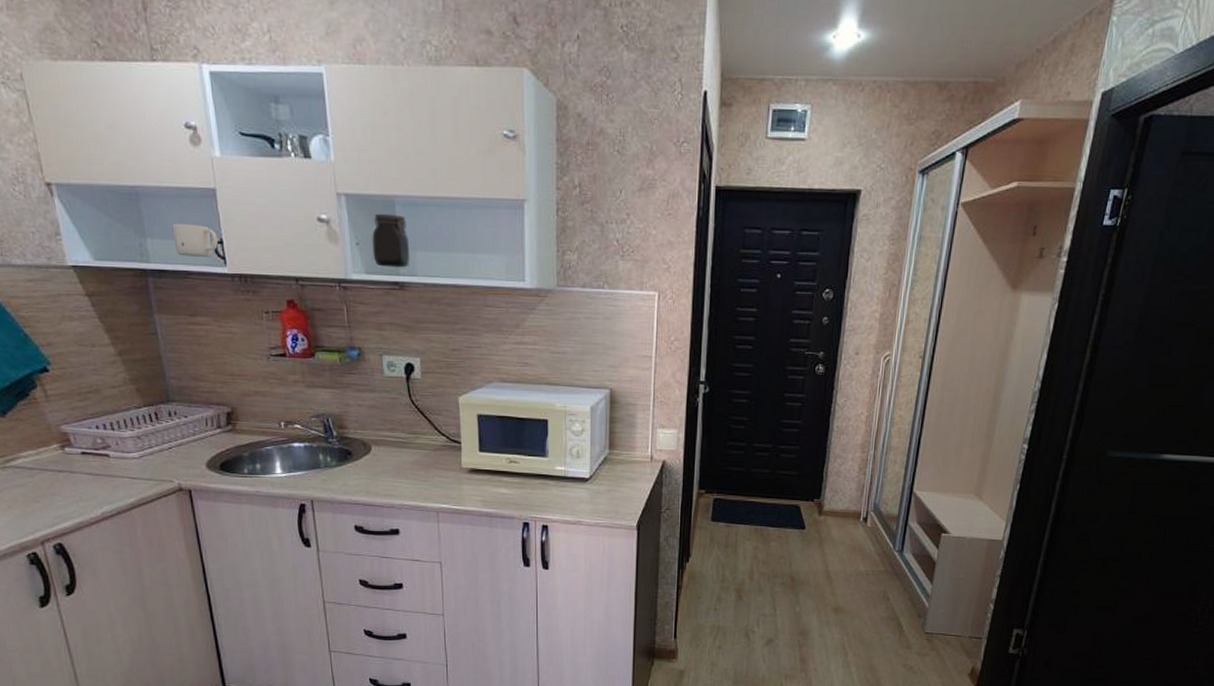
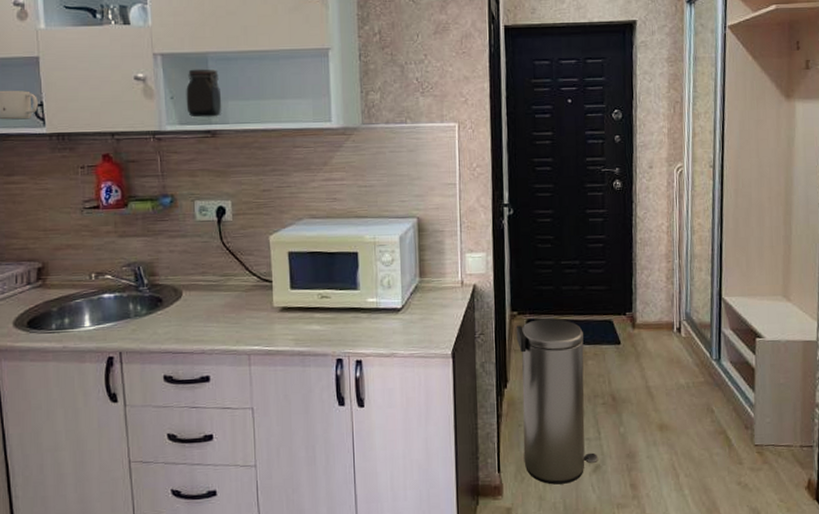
pedal bin: none [700,499,772,653] -> present [516,318,599,485]

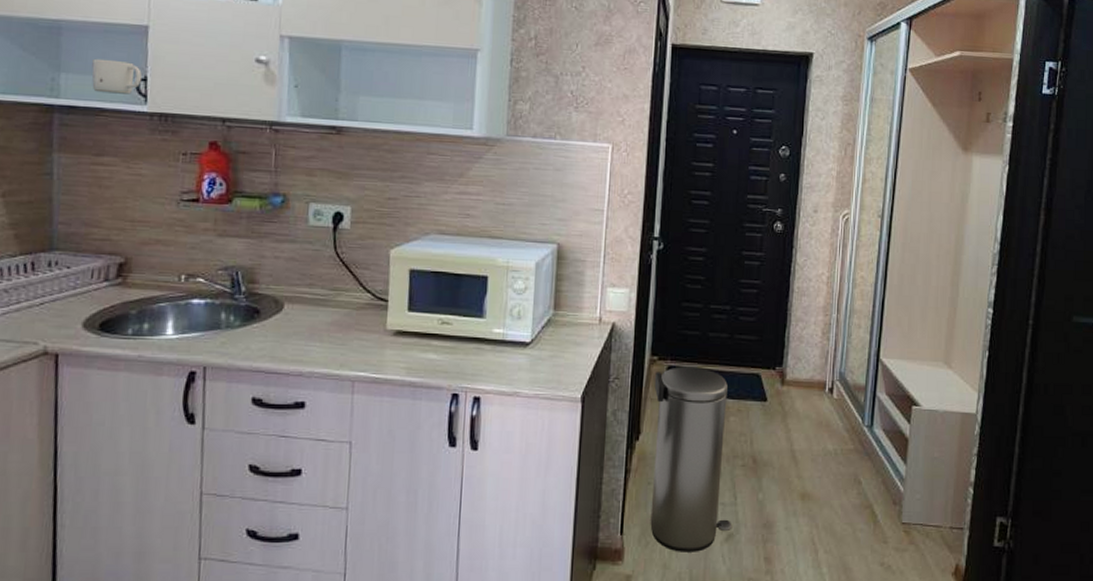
jar: present [186,69,222,118] -> none [311,57,353,112]

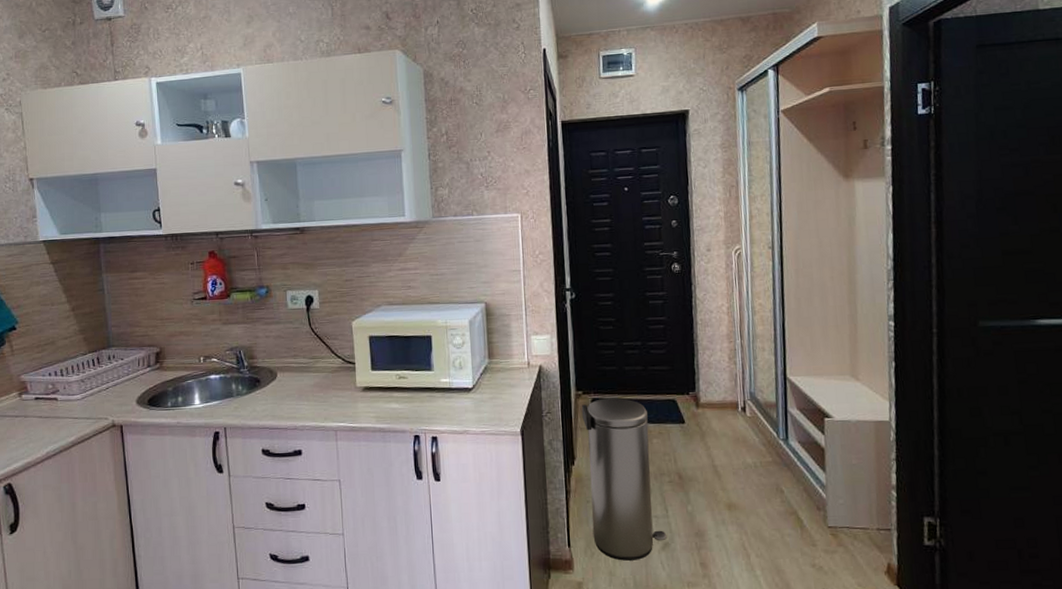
mug: present [92,58,142,95] -> none [121,198,156,224]

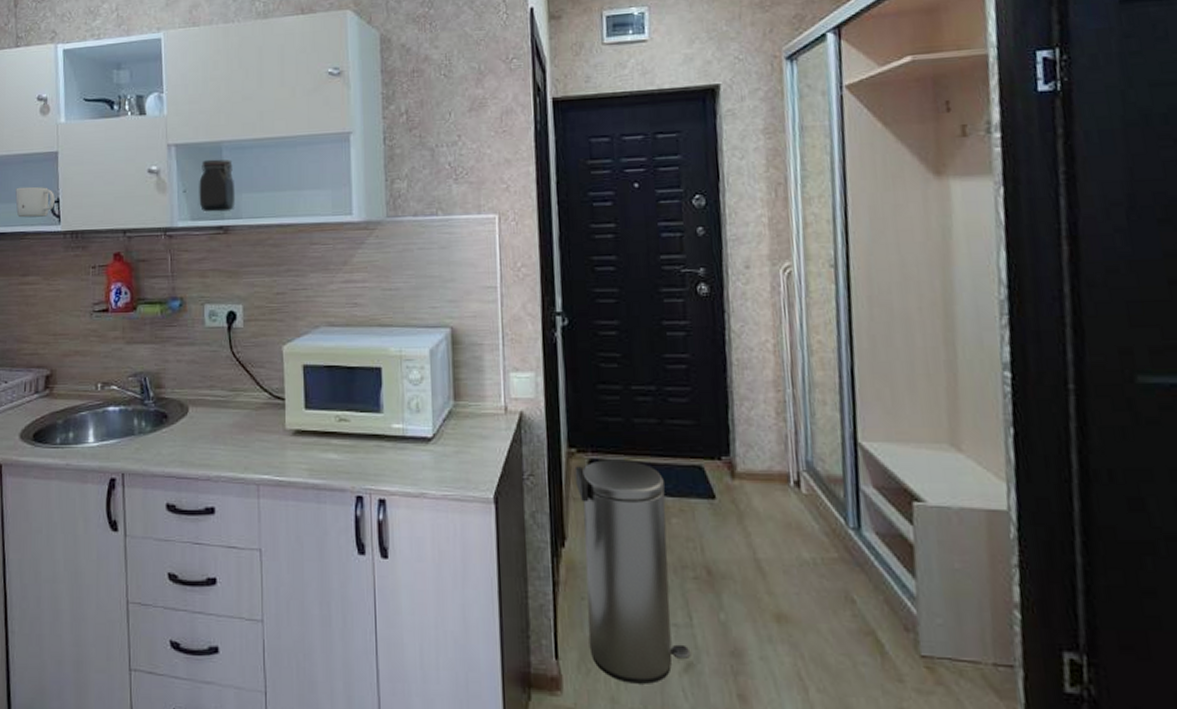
mug: none [121,198,156,224] -> present [15,186,55,218]
jar: none [278,173,309,217] -> present [199,159,236,212]

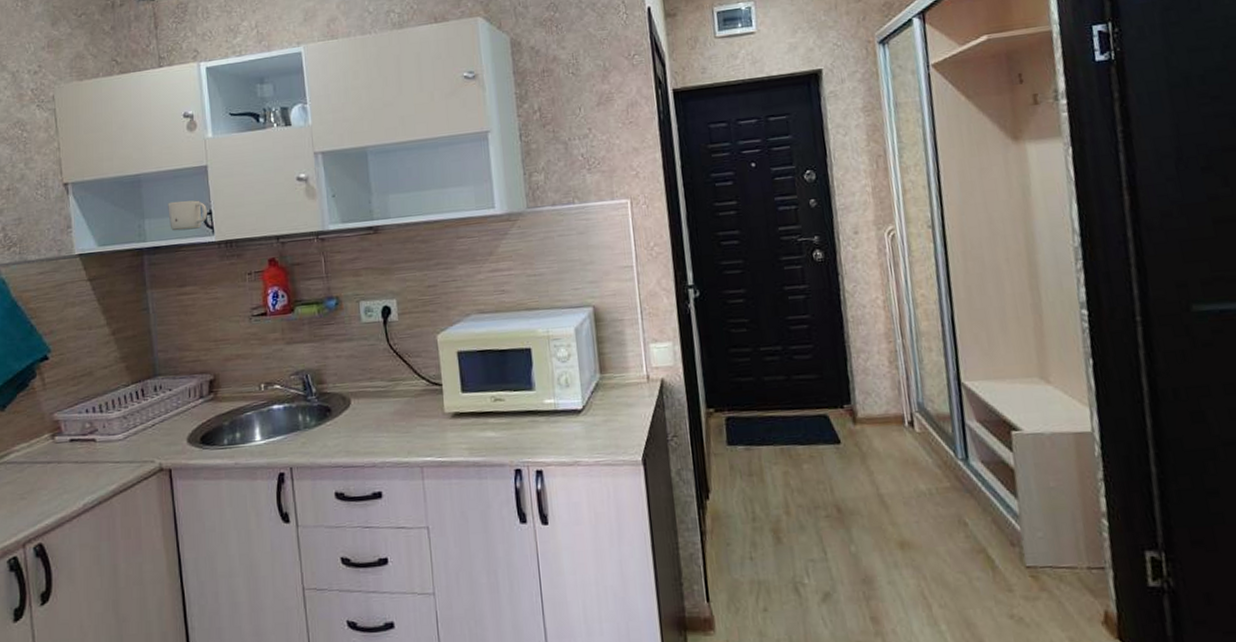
jar: present [199,159,236,212] -> none [347,163,383,215]
pedal bin: present [574,459,691,684] -> none [713,415,828,617]

